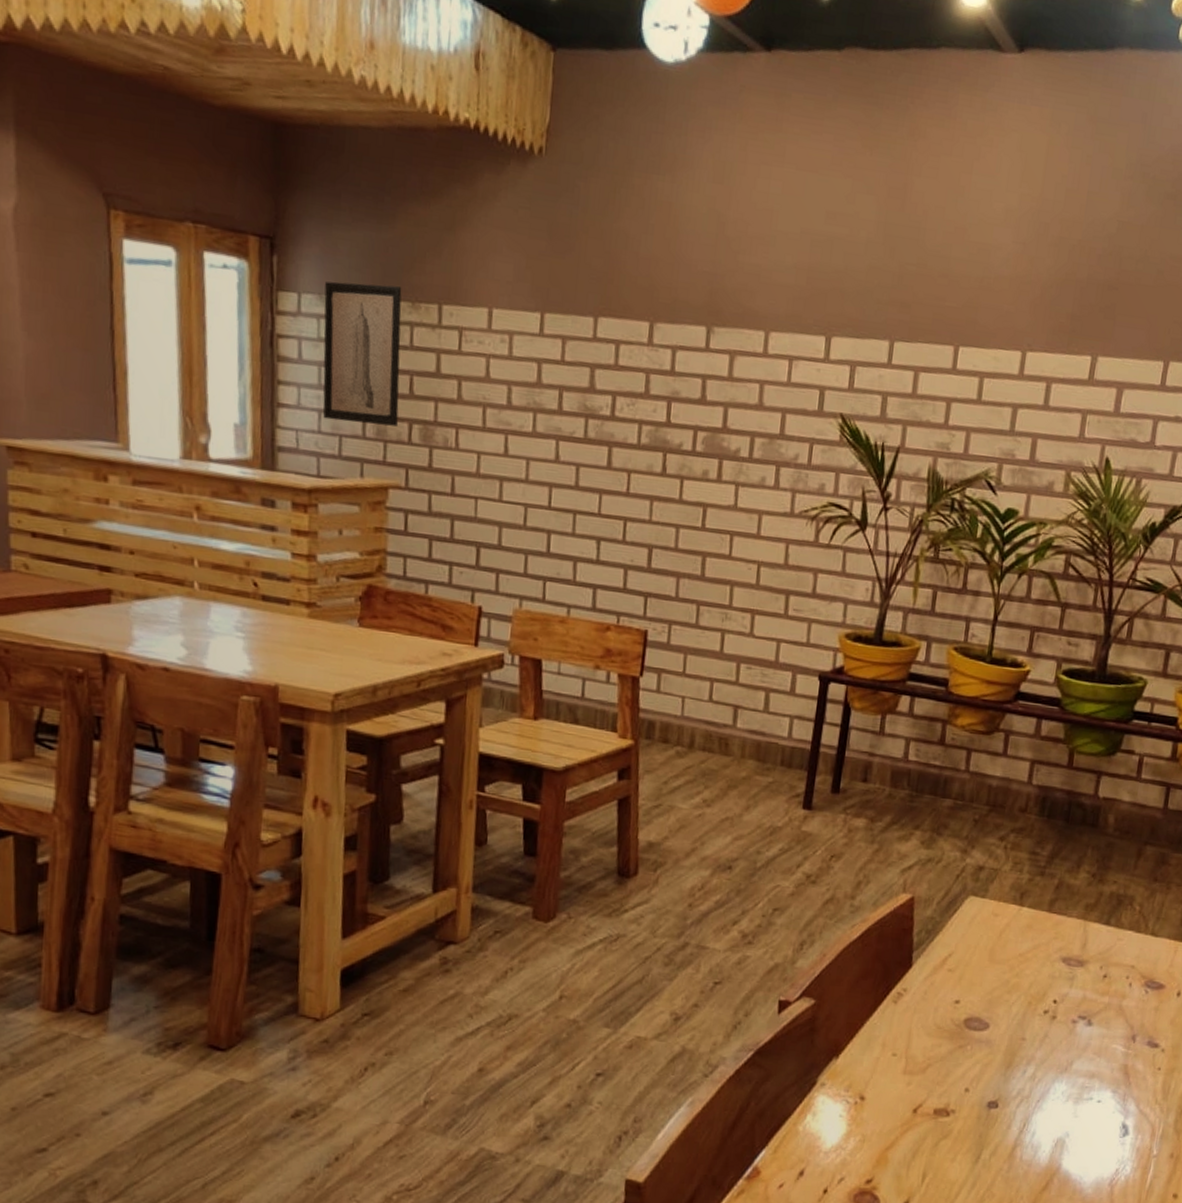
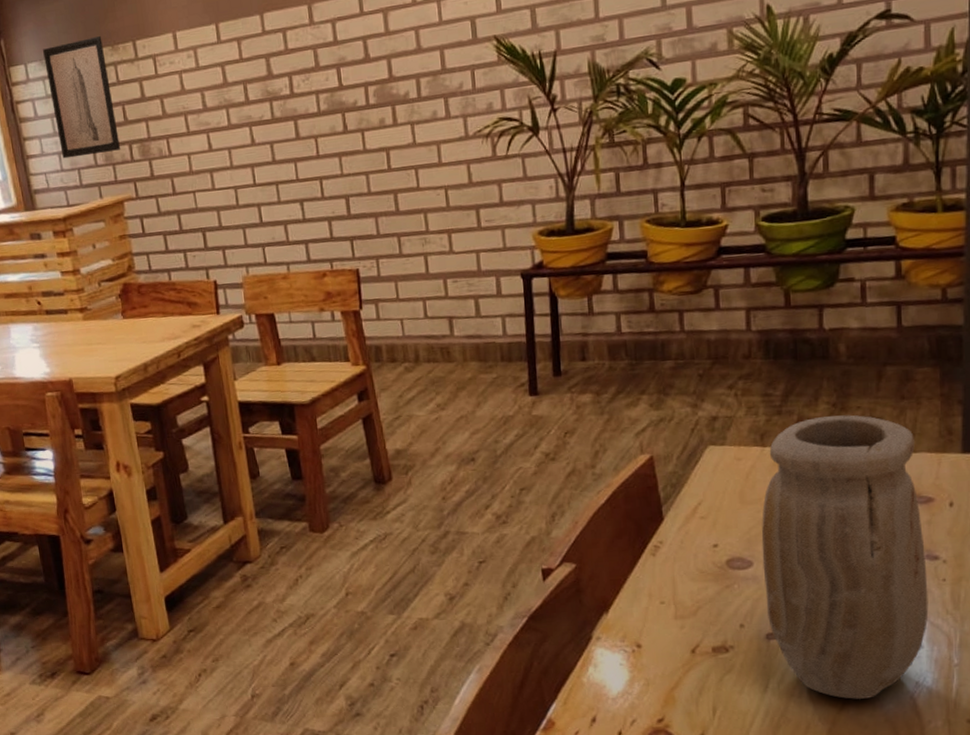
vase: none [993,885,1159,1181] -> present [761,415,929,699]

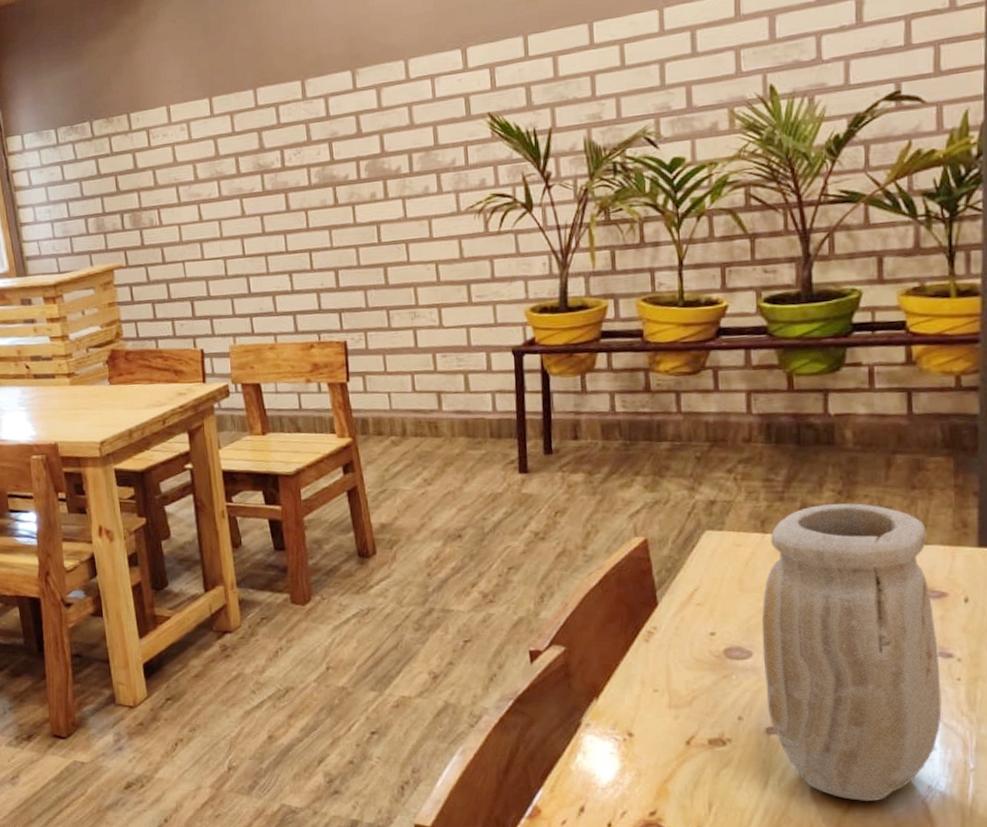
wall art: present [43,36,120,159] -> none [39,109,112,227]

